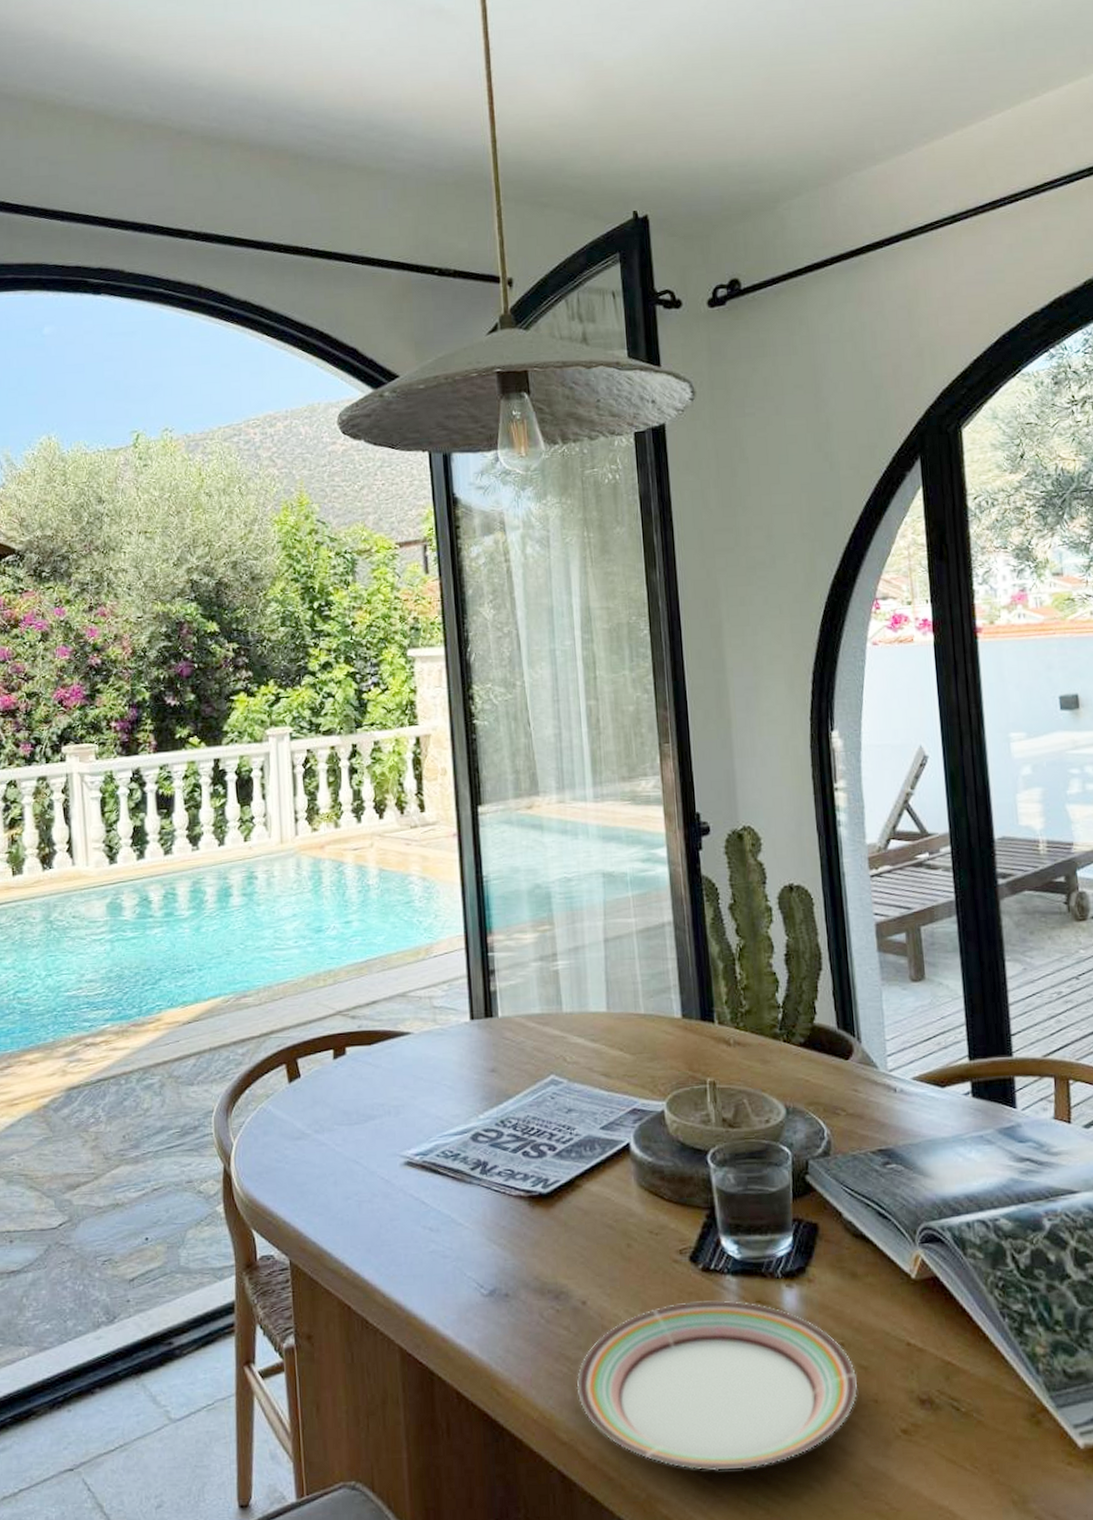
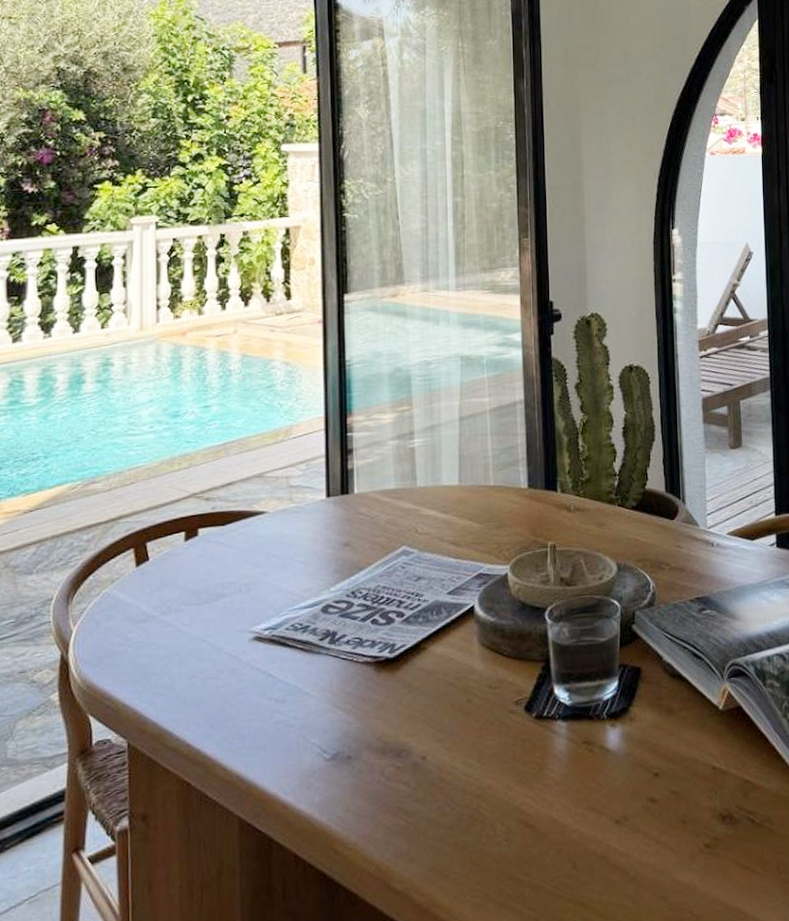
plate: present [576,1300,857,1471] -> none [413,743,668,902]

